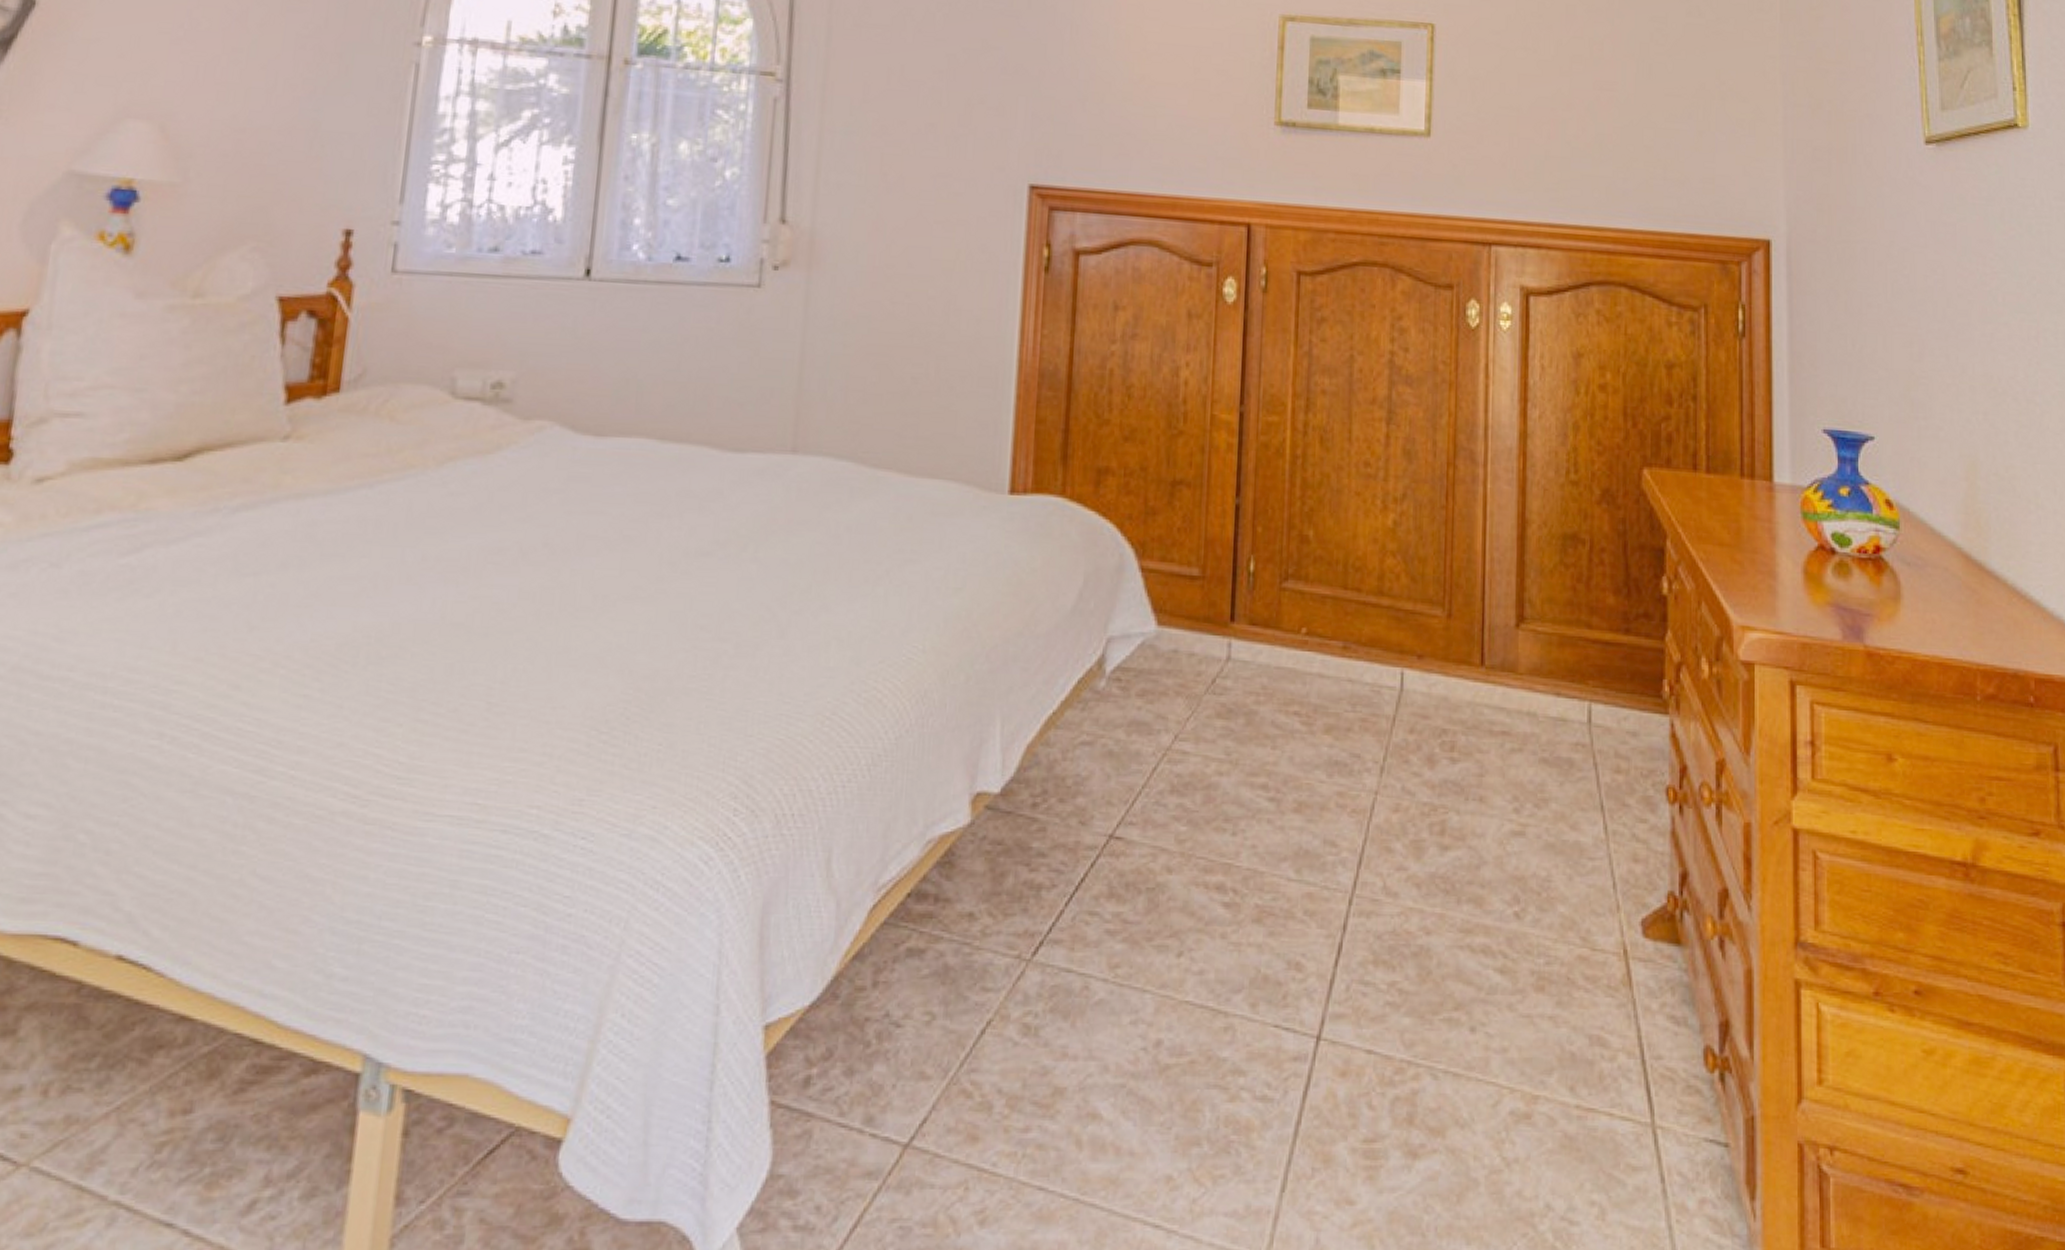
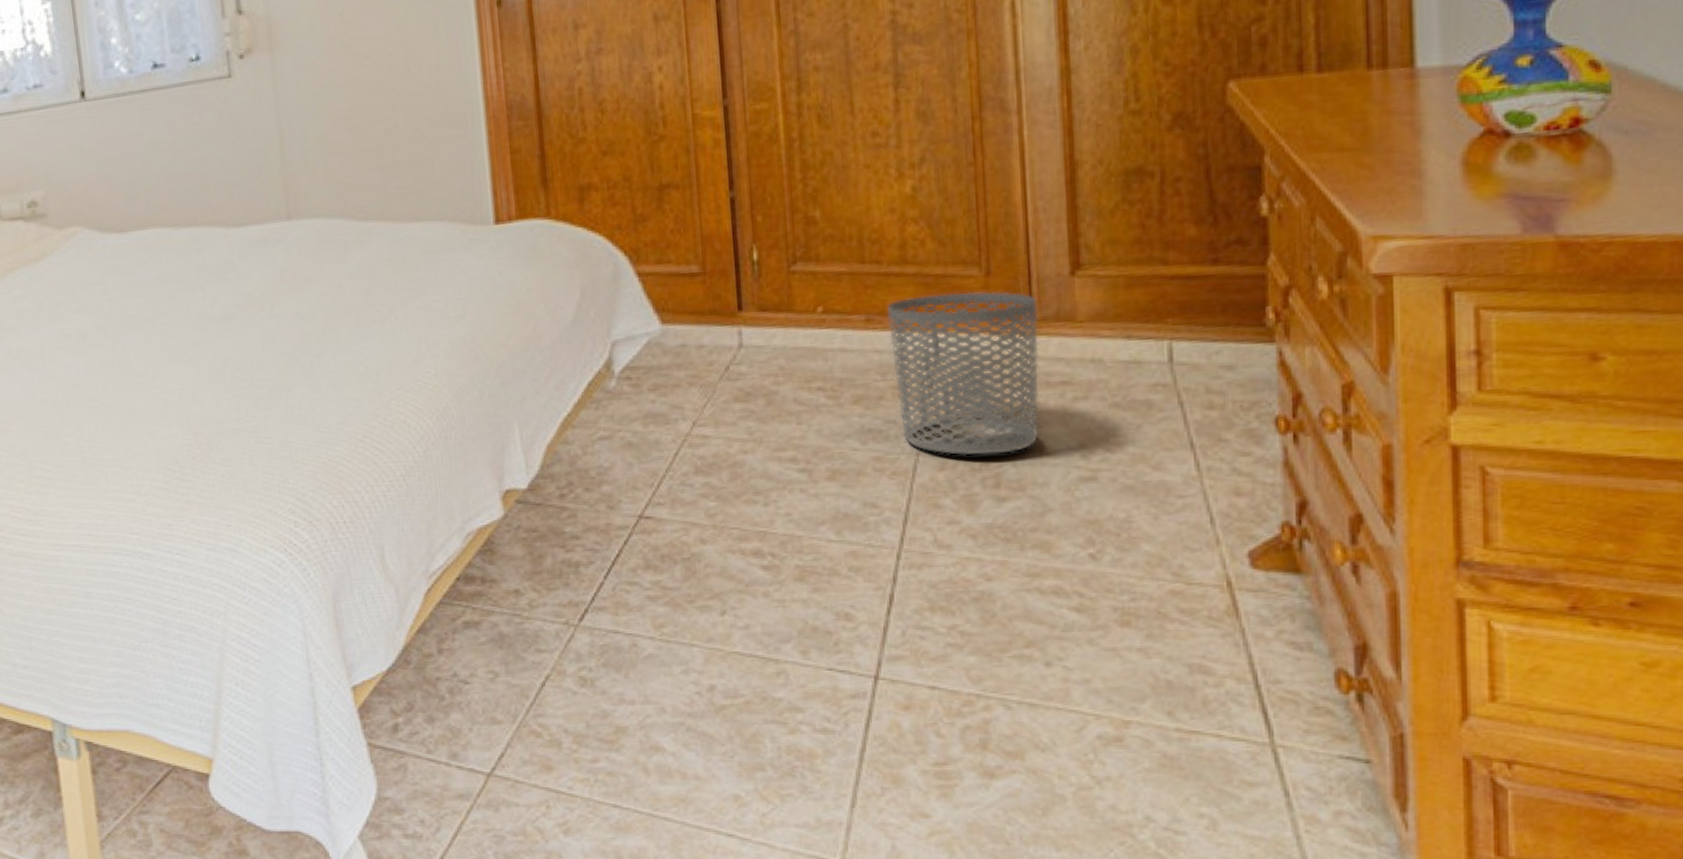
waste bin: none [1361,629,1488,800] -> present [886,291,1040,456]

